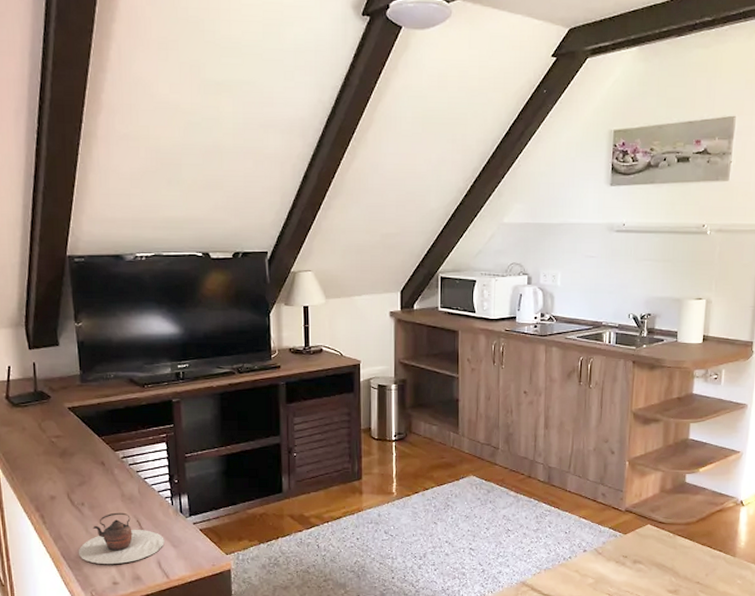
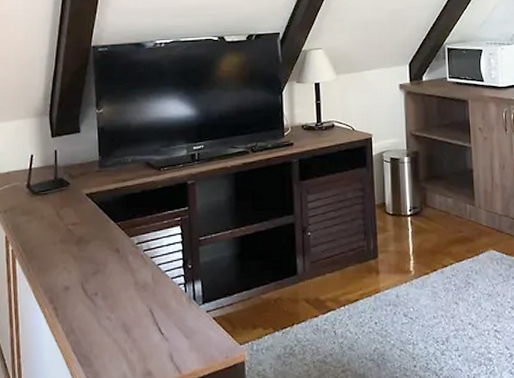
teapot: present [78,512,165,565] -> none [89,302,177,360]

